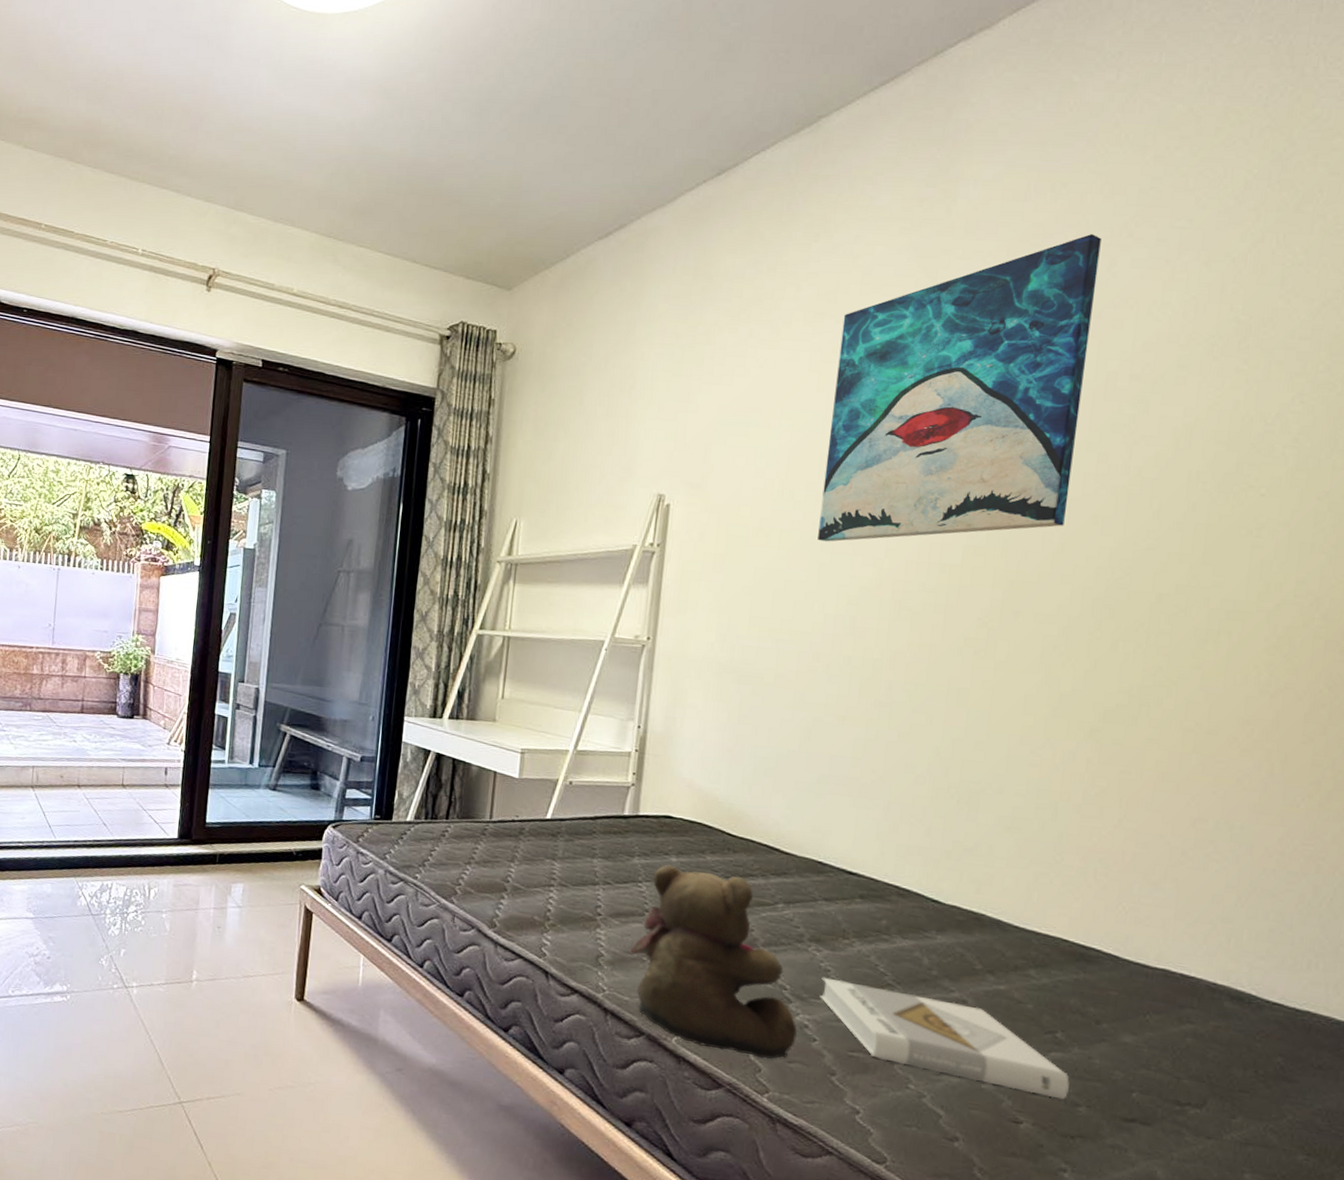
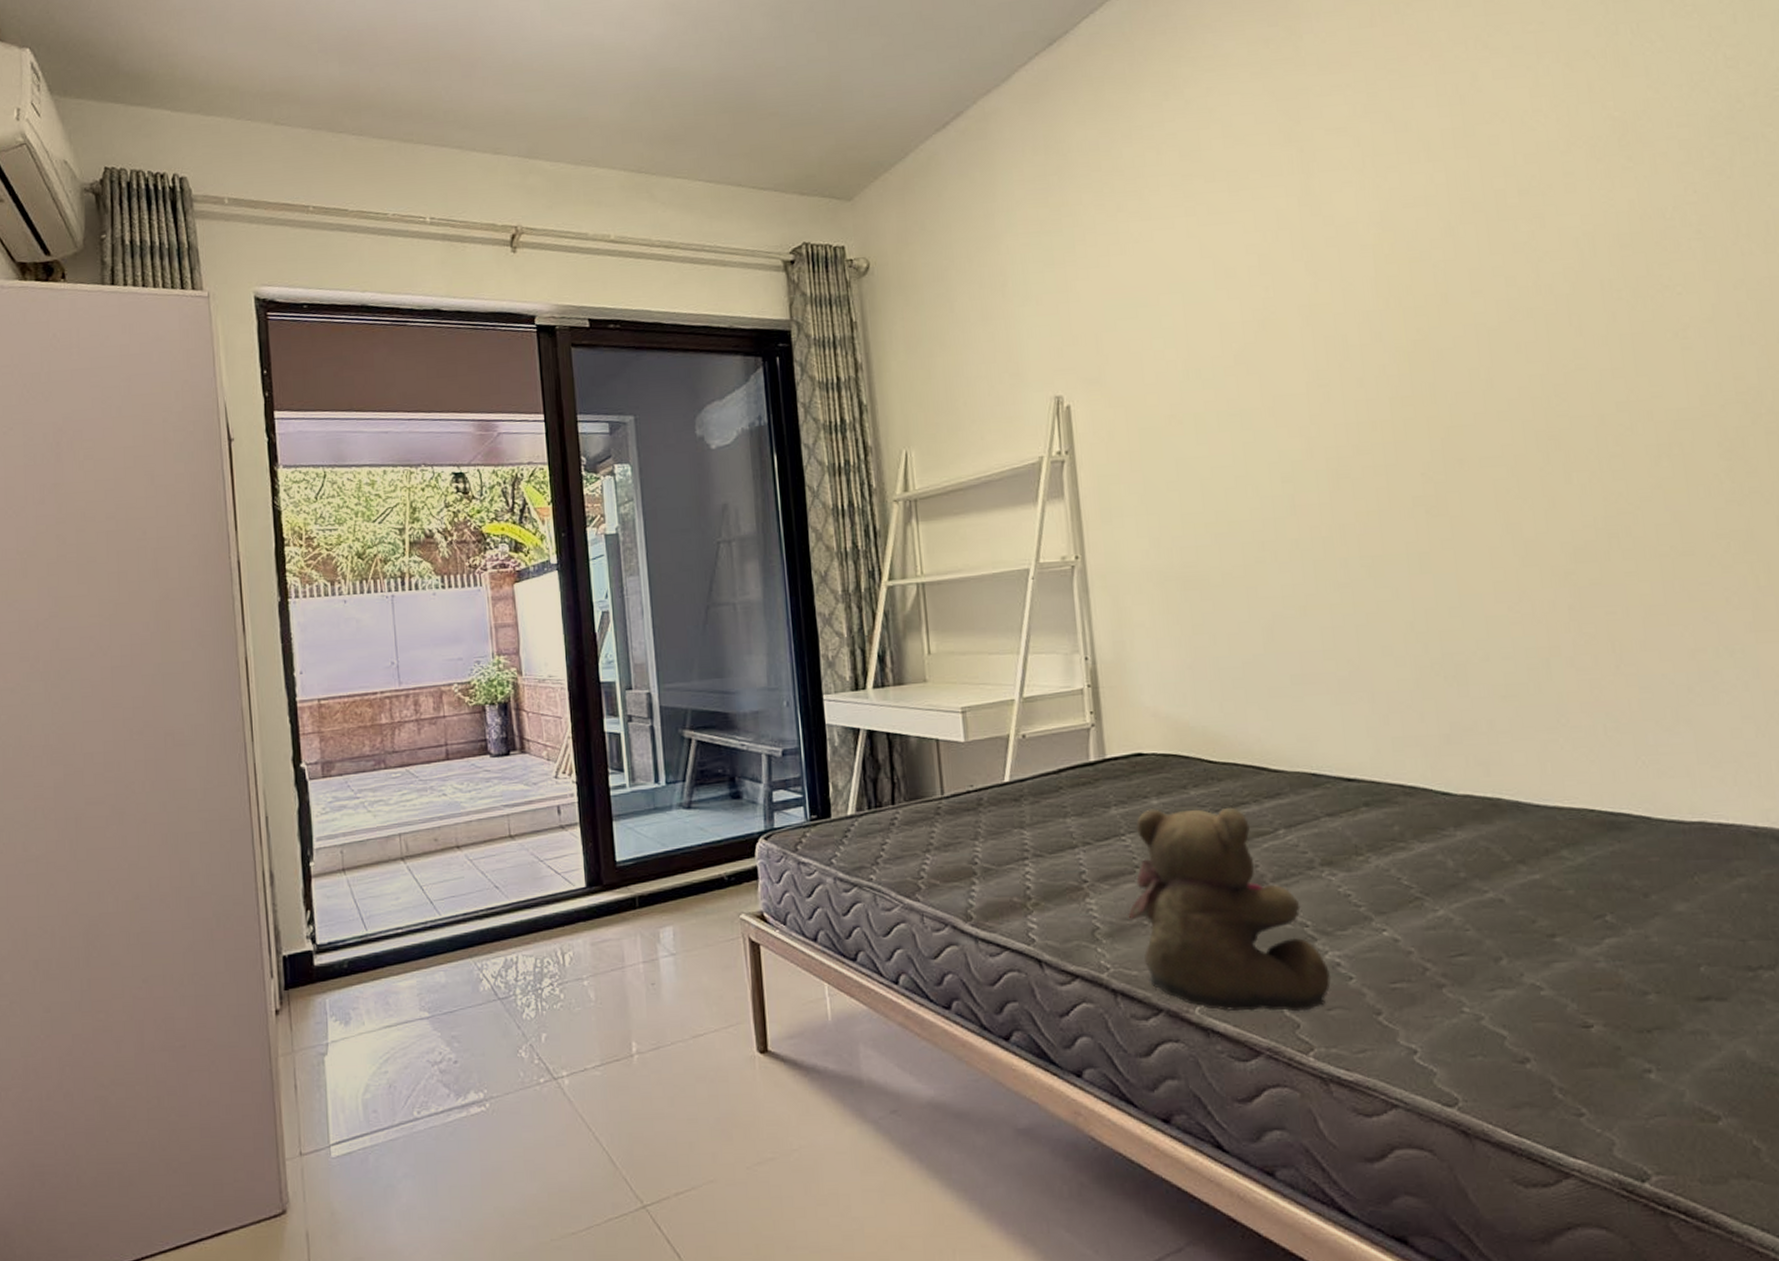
wall art: present [818,234,1102,542] -> none [1212,51,1487,419]
book: present [820,977,1070,1100] -> none [1343,903,1634,991]

